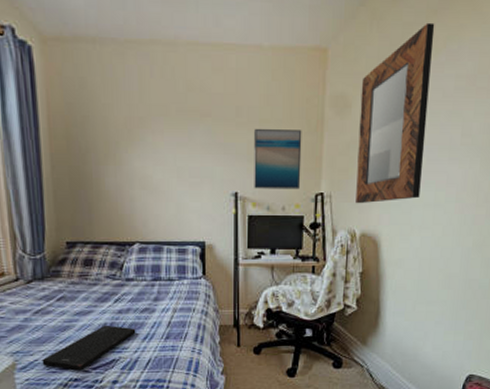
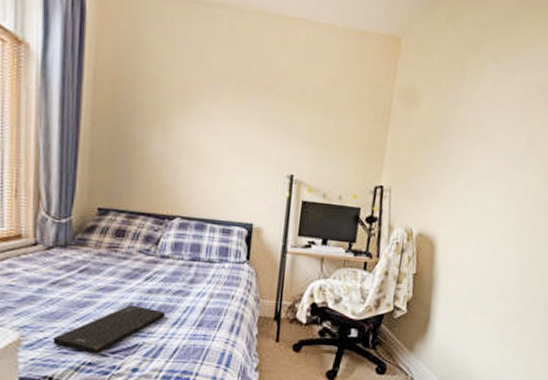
wall art: present [254,128,302,190] -> none [311,110,368,180]
home mirror: present [356,22,435,204] -> none [415,26,510,203]

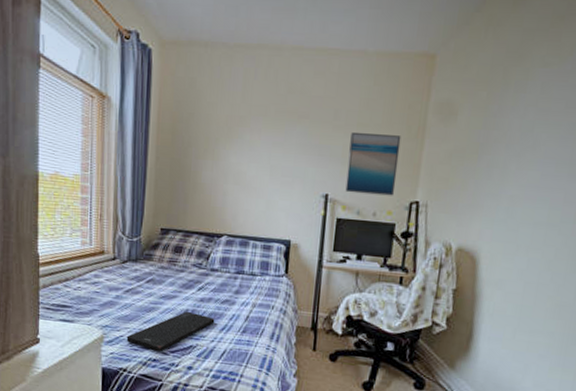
wall art: none [311,110,368,180] -> present [345,131,402,196]

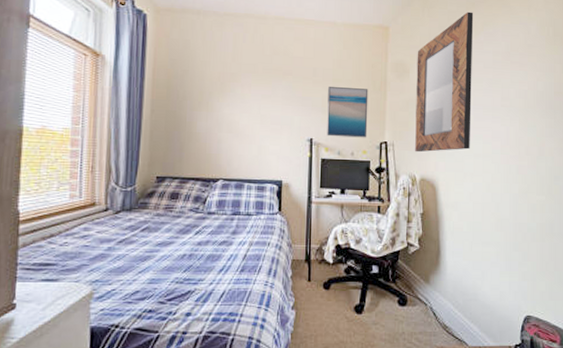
smartphone: present [126,311,215,352] -> none [119,256,213,302]
home mirror: none [454,28,561,217] -> present [415,11,474,153]

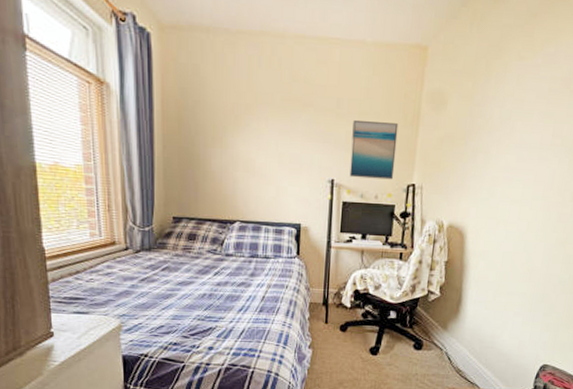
home mirror: present [415,11,474,153] -> none [445,25,534,197]

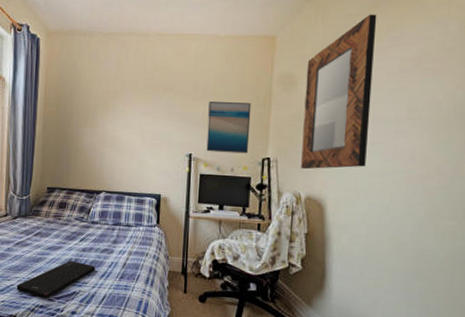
smartphone: none [145,295,232,336] -> present [16,260,96,299]
home mirror: none [445,25,534,197] -> present [301,14,377,170]

